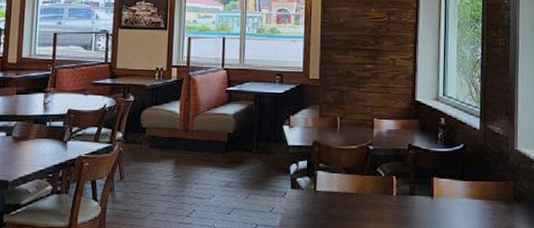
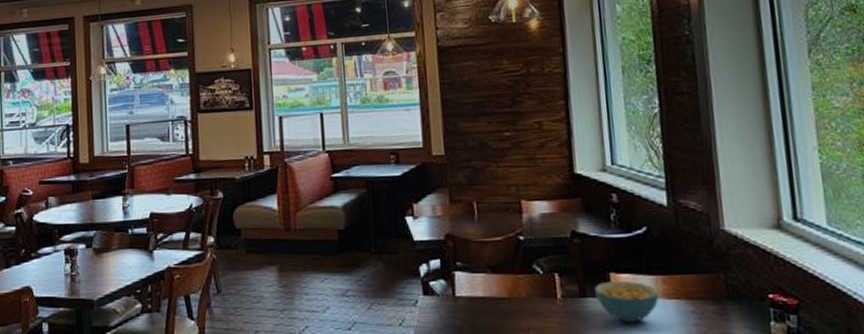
cereal bowl: none [421,184,467,215] -> present [595,280,660,322]

